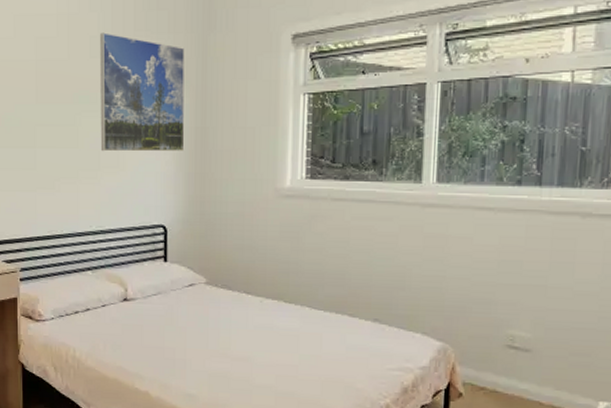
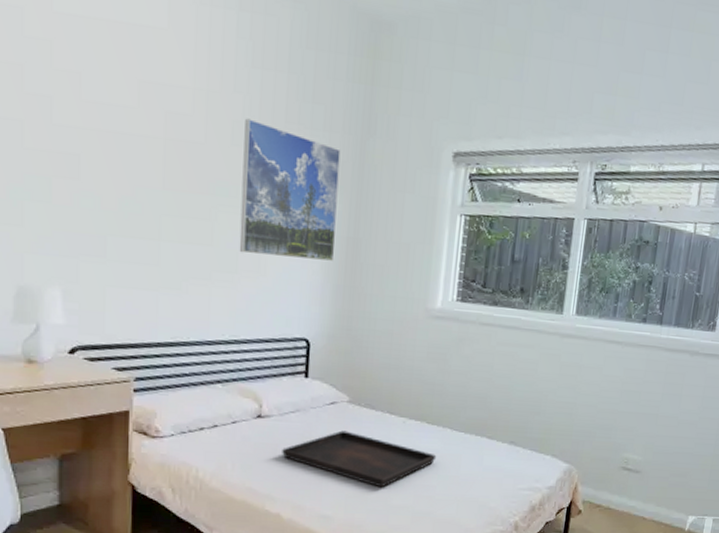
serving tray: none [147,311,297,367] -> present [282,430,437,488]

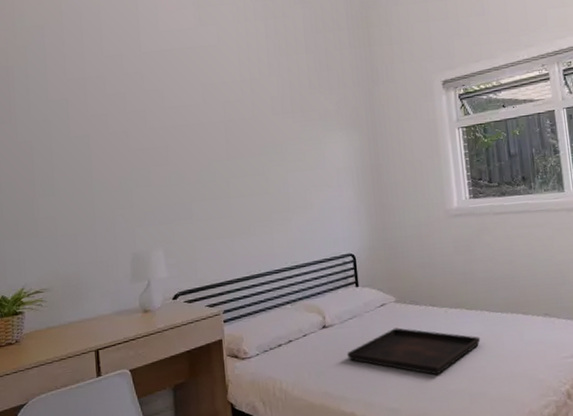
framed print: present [239,118,341,261] -> none [280,92,364,195]

